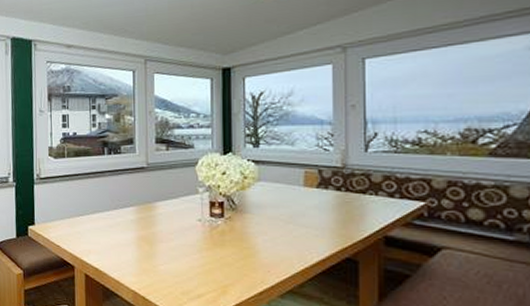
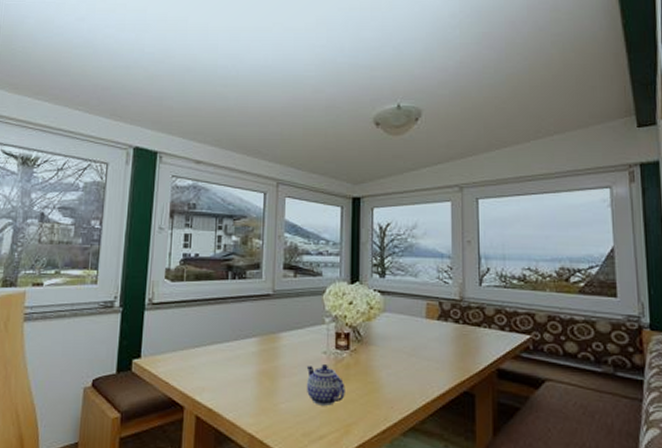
teapot: none [182,231,221,268] -> present [306,365,345,406]

